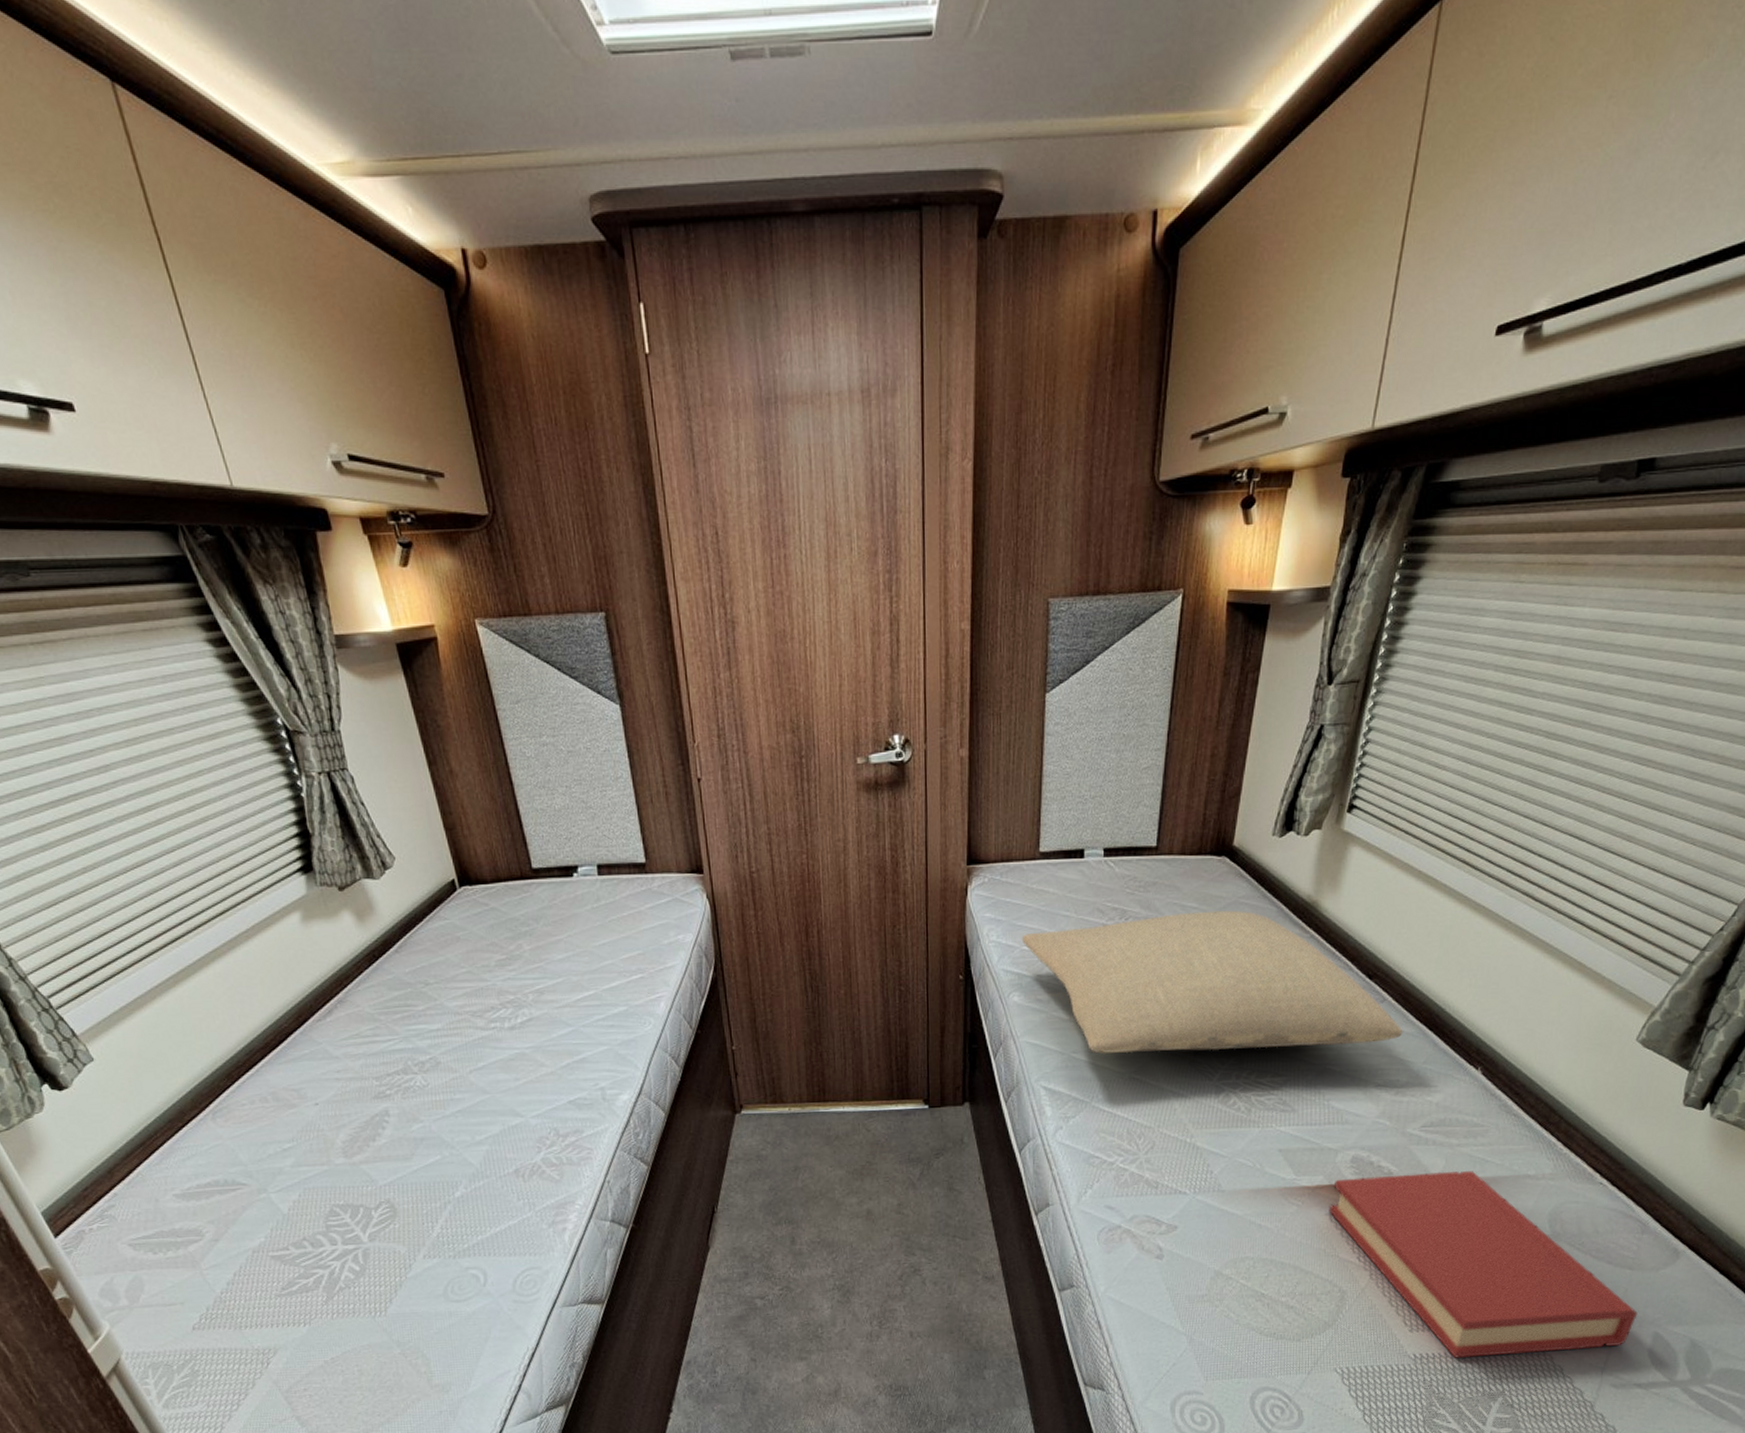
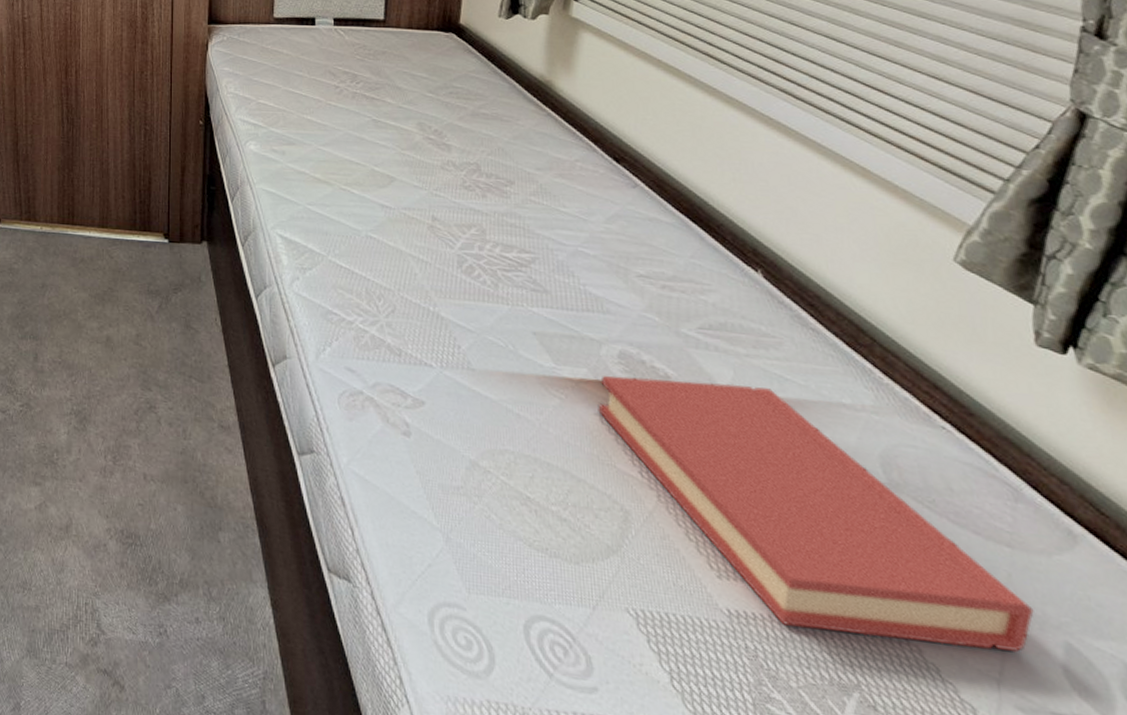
pillow: present [1021,910,1403,1054] -> none [257,81,662,229]

